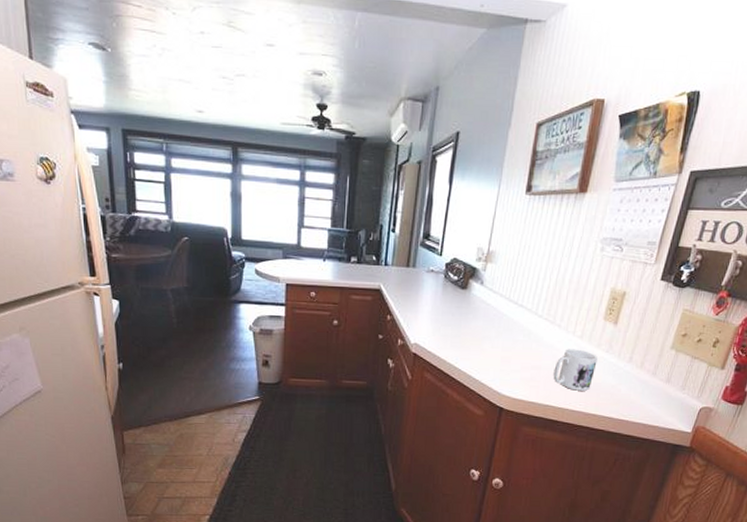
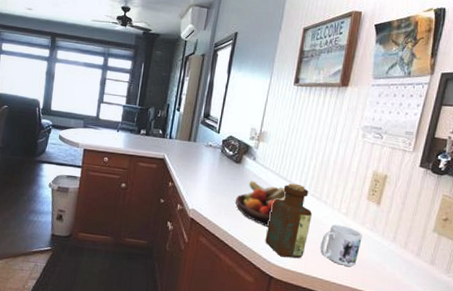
fruit bowl: none [462,307,518,356] -> present [236,180,287,227]
bottle: none [495,307,545,388] -> present [265,183,312,259]

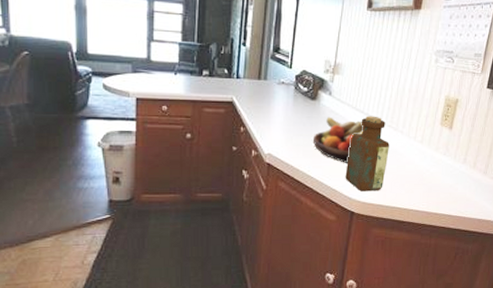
mug: present [320,224,362,267] -> none [398,153,436,192]

